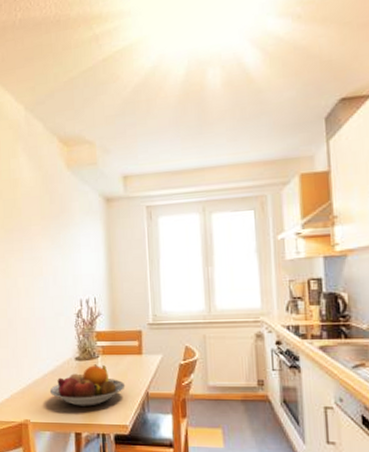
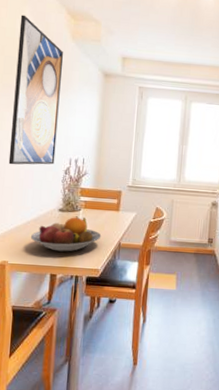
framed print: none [14,153,65,314] -> present [8,15,64,165]

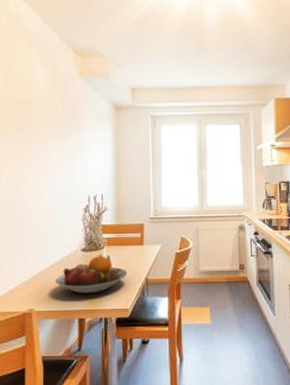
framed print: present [8,15,64,165] -> none [27,59,74,209]

